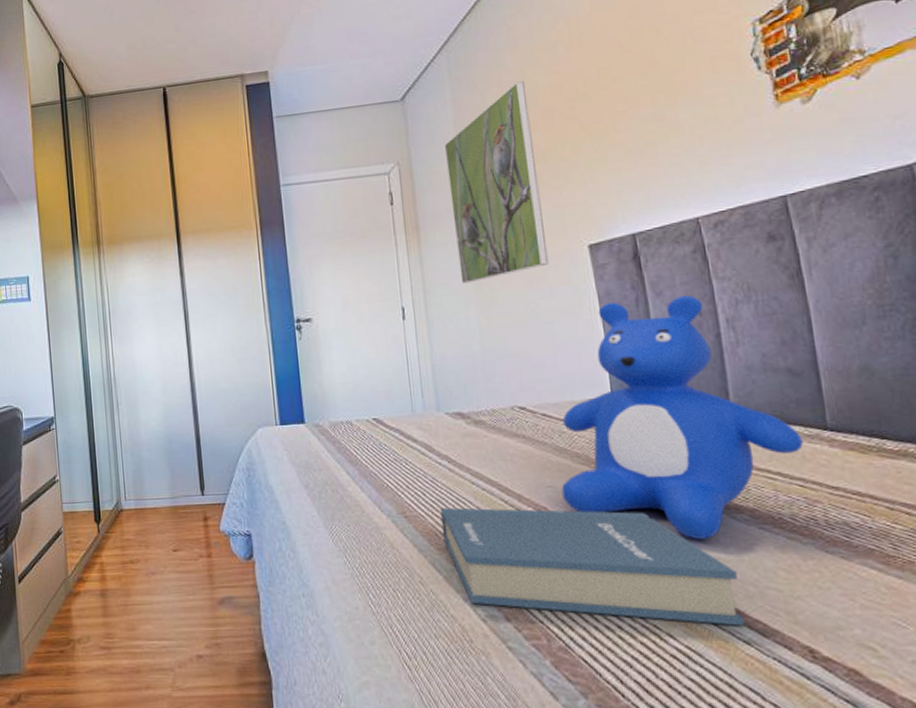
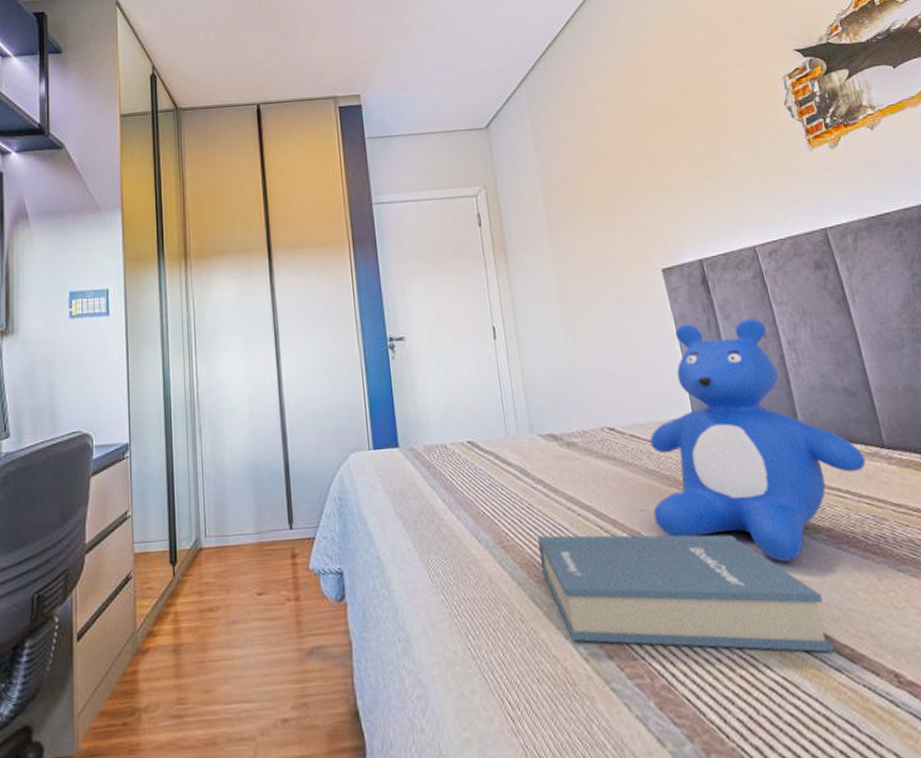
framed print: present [445,81,549,284] -> none [527,116,628,304]

